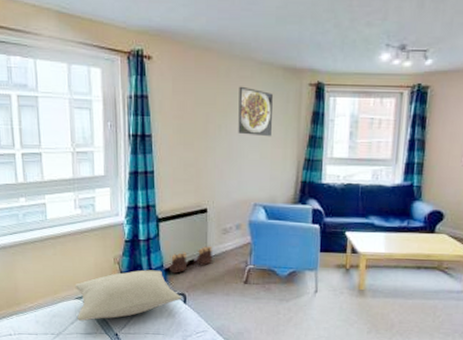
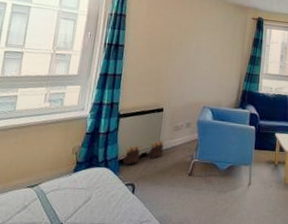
pillow: present [75,270,181,322] -> none [25,160,131,211]
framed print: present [238,86,273,137] -> none [195,14,225,55]

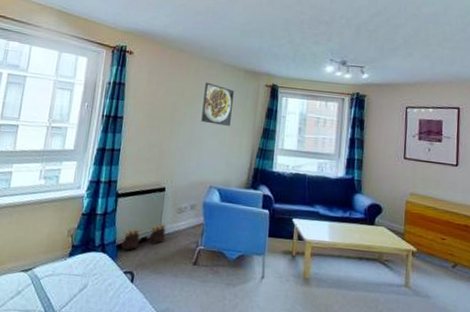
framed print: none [195,14,225,55] -> present [201,82,234,127]

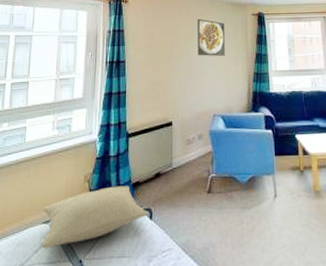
pillow: none [19,244,129,297] -> present [42,186,147,249]
backpack: present [121,224,167,251] -> none [136,157,178,188]

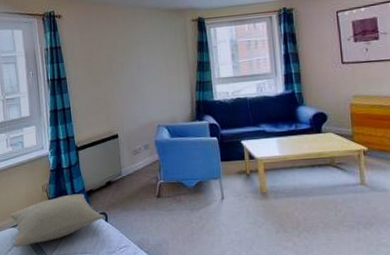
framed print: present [197,18,225,57] -> none [134,29,165,68]

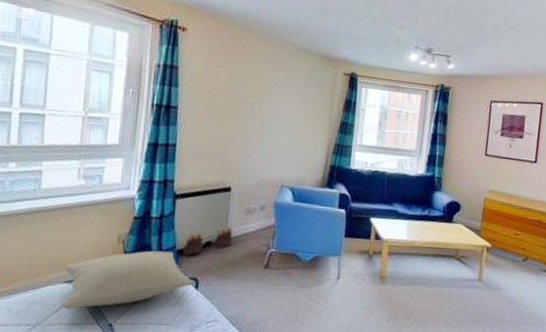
backpack: none [89,167,127,195] -> present [182,226,234,256]

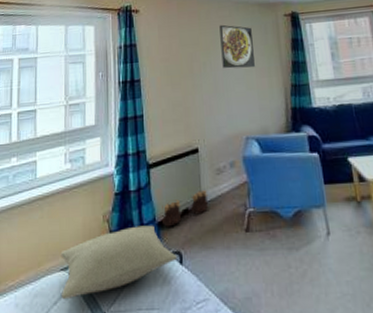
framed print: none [270,67,308,120] -> present [219,24,255,69]

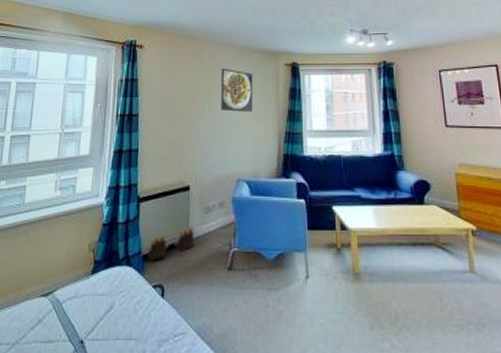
pillow: present [60,225,177,300] -> none [40,257,159,326]

